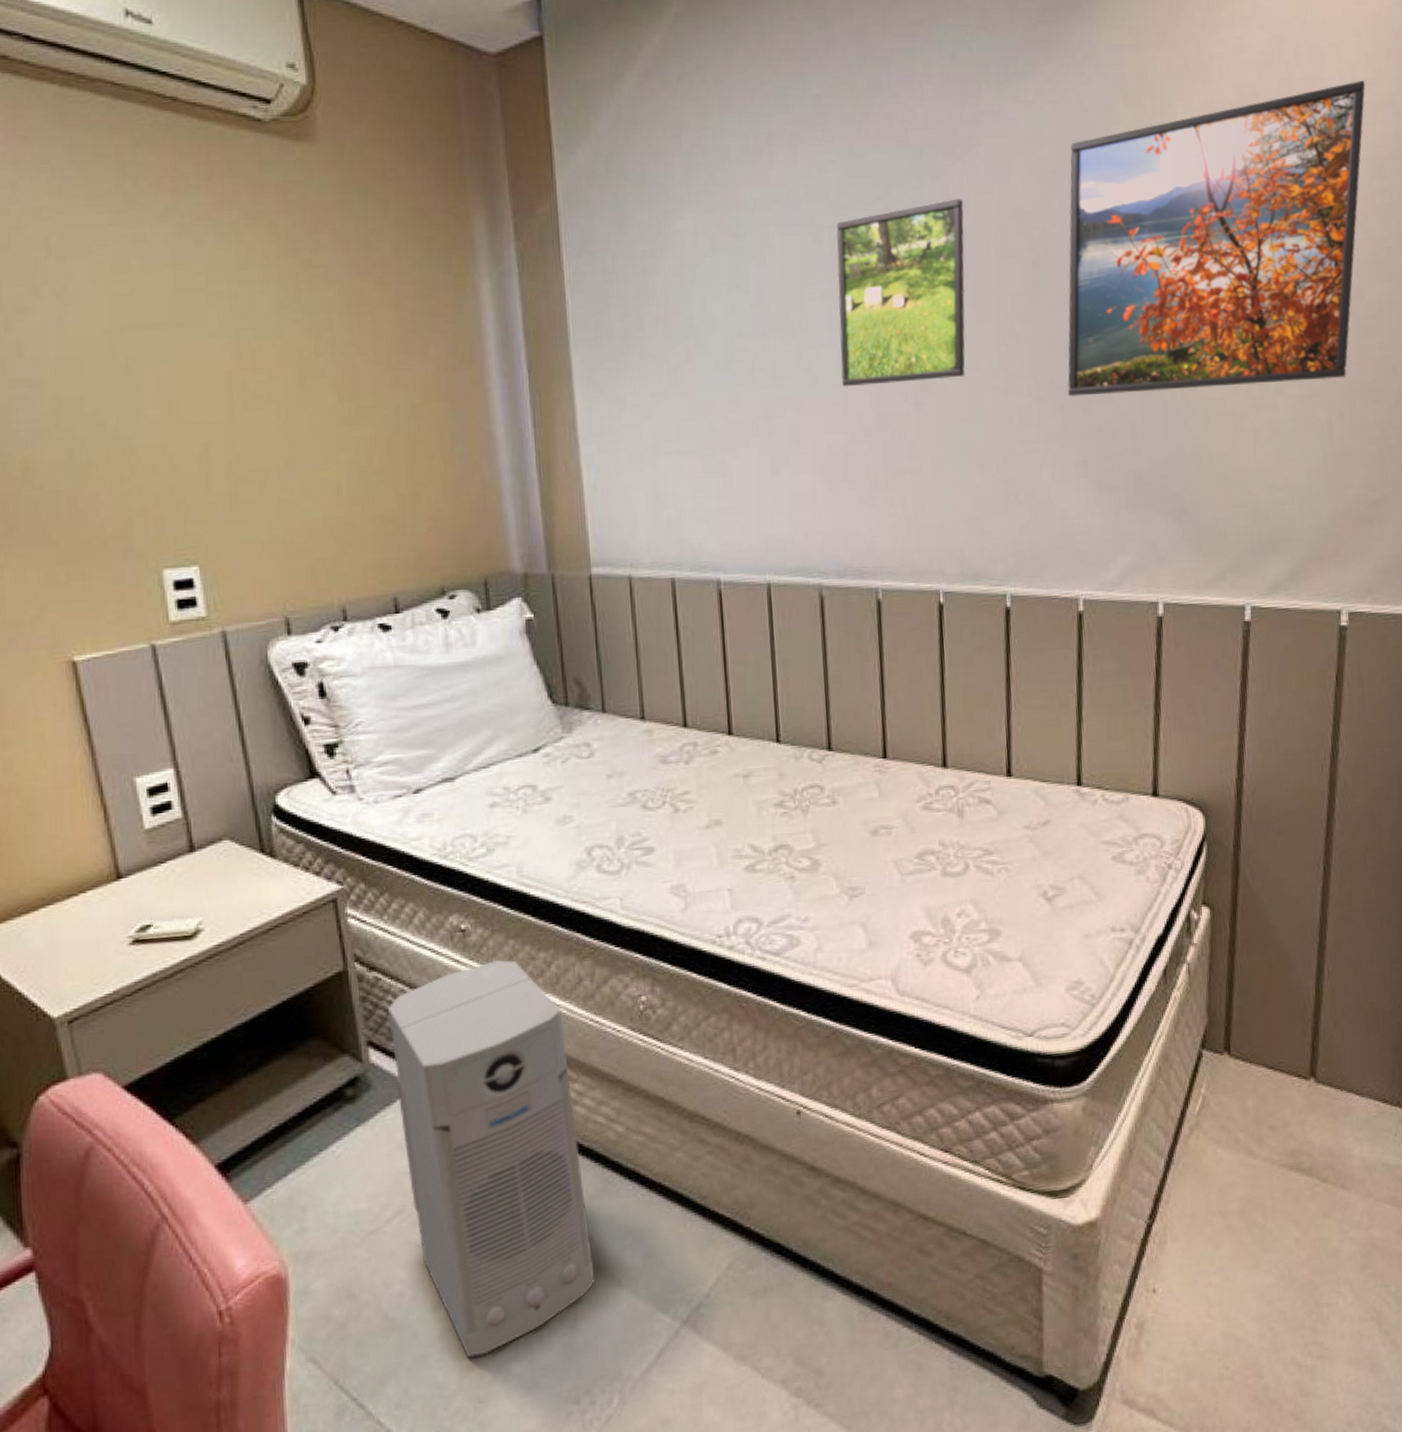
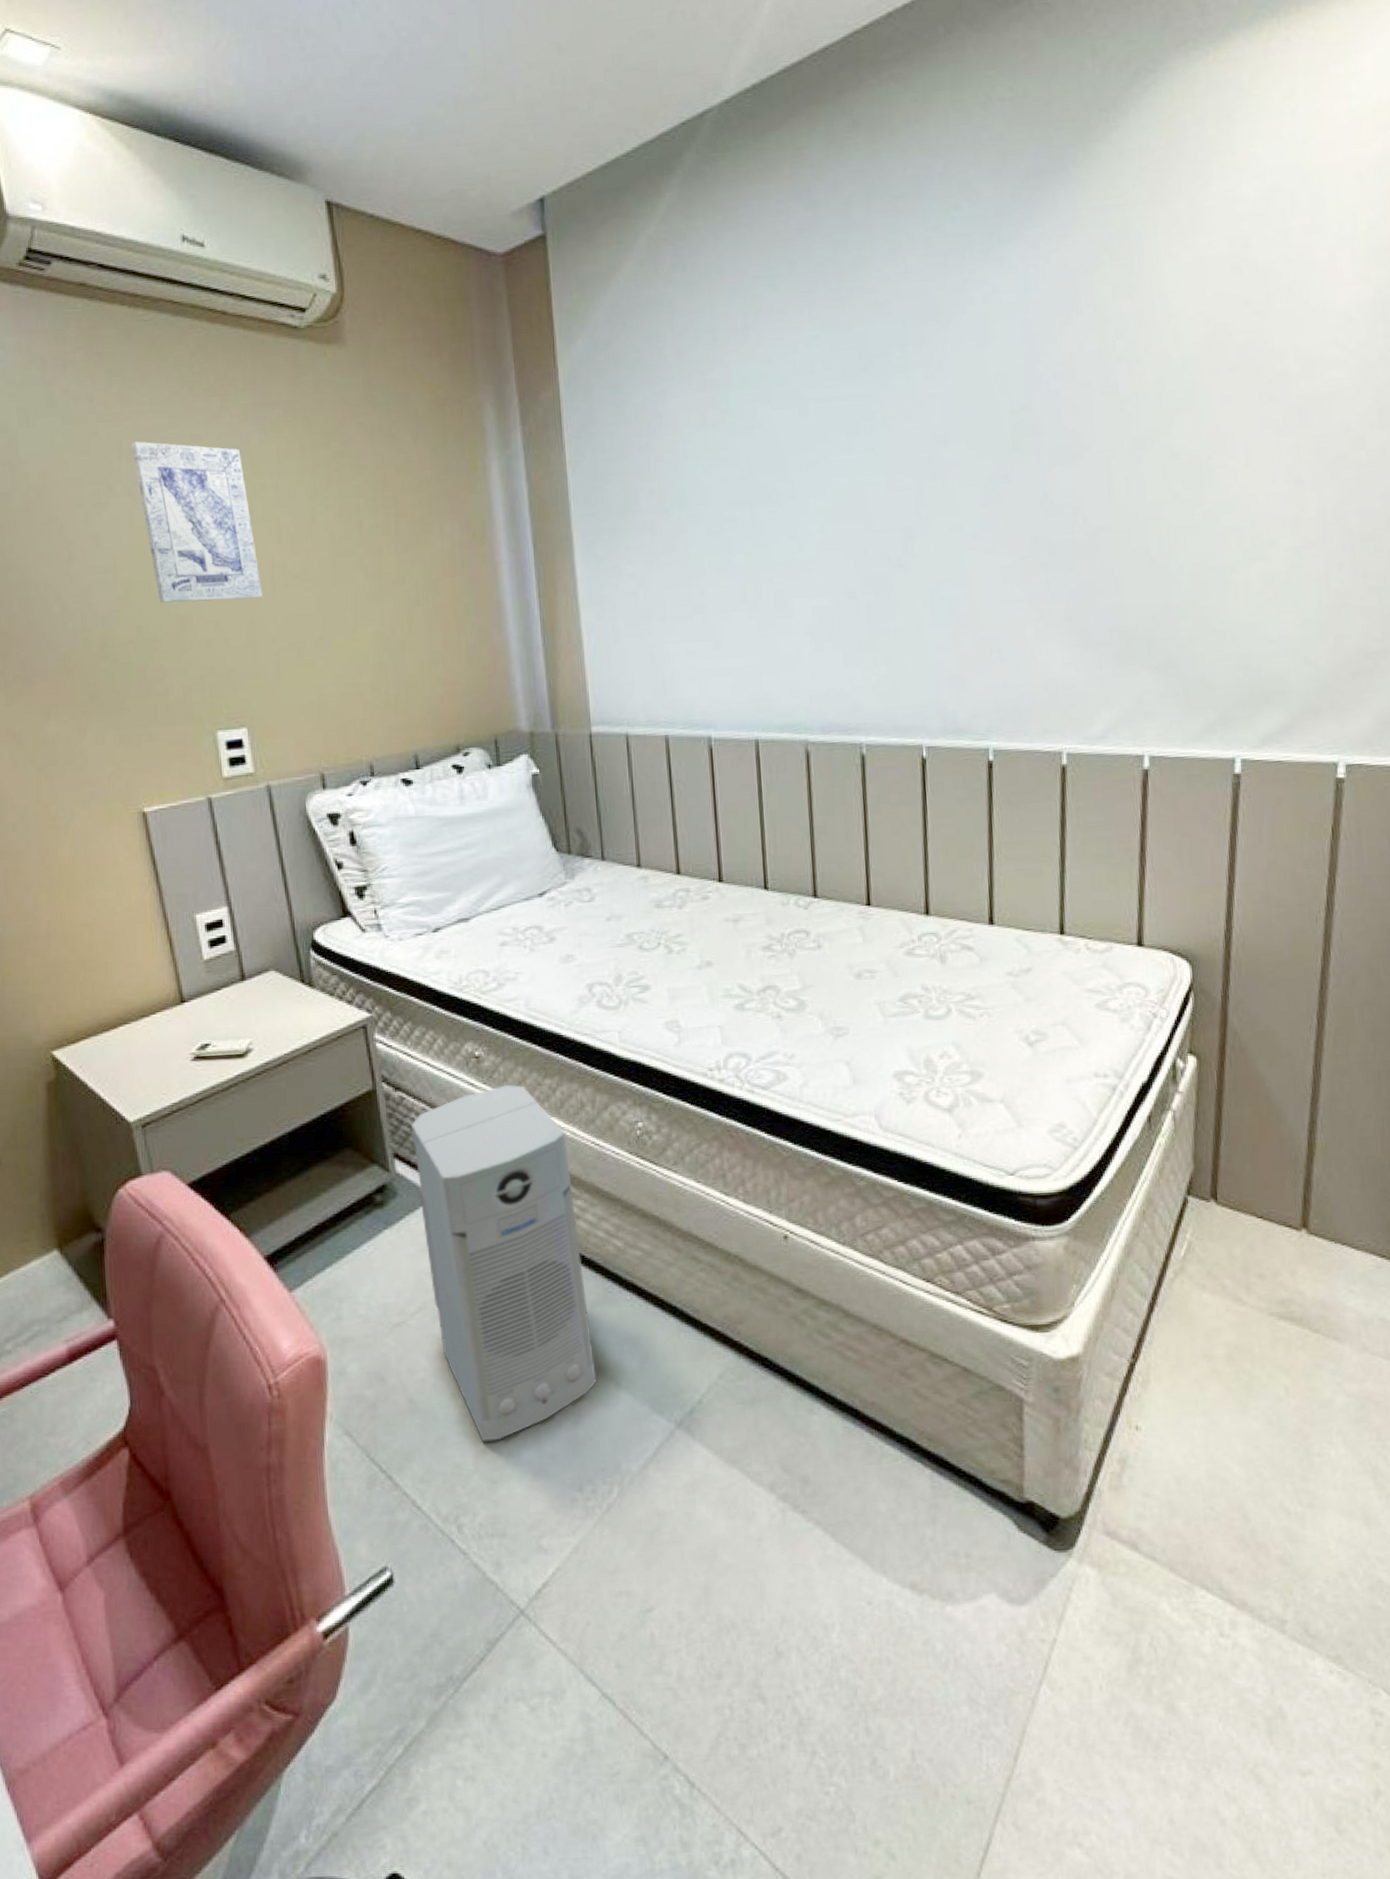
wall art: none [62,238,218,423] -> present [131,441,263,603]
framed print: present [836,199,965,387] -> none [821,366,948,552]
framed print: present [1068,80,1366,397] -> none [1051,223,1368,555]

